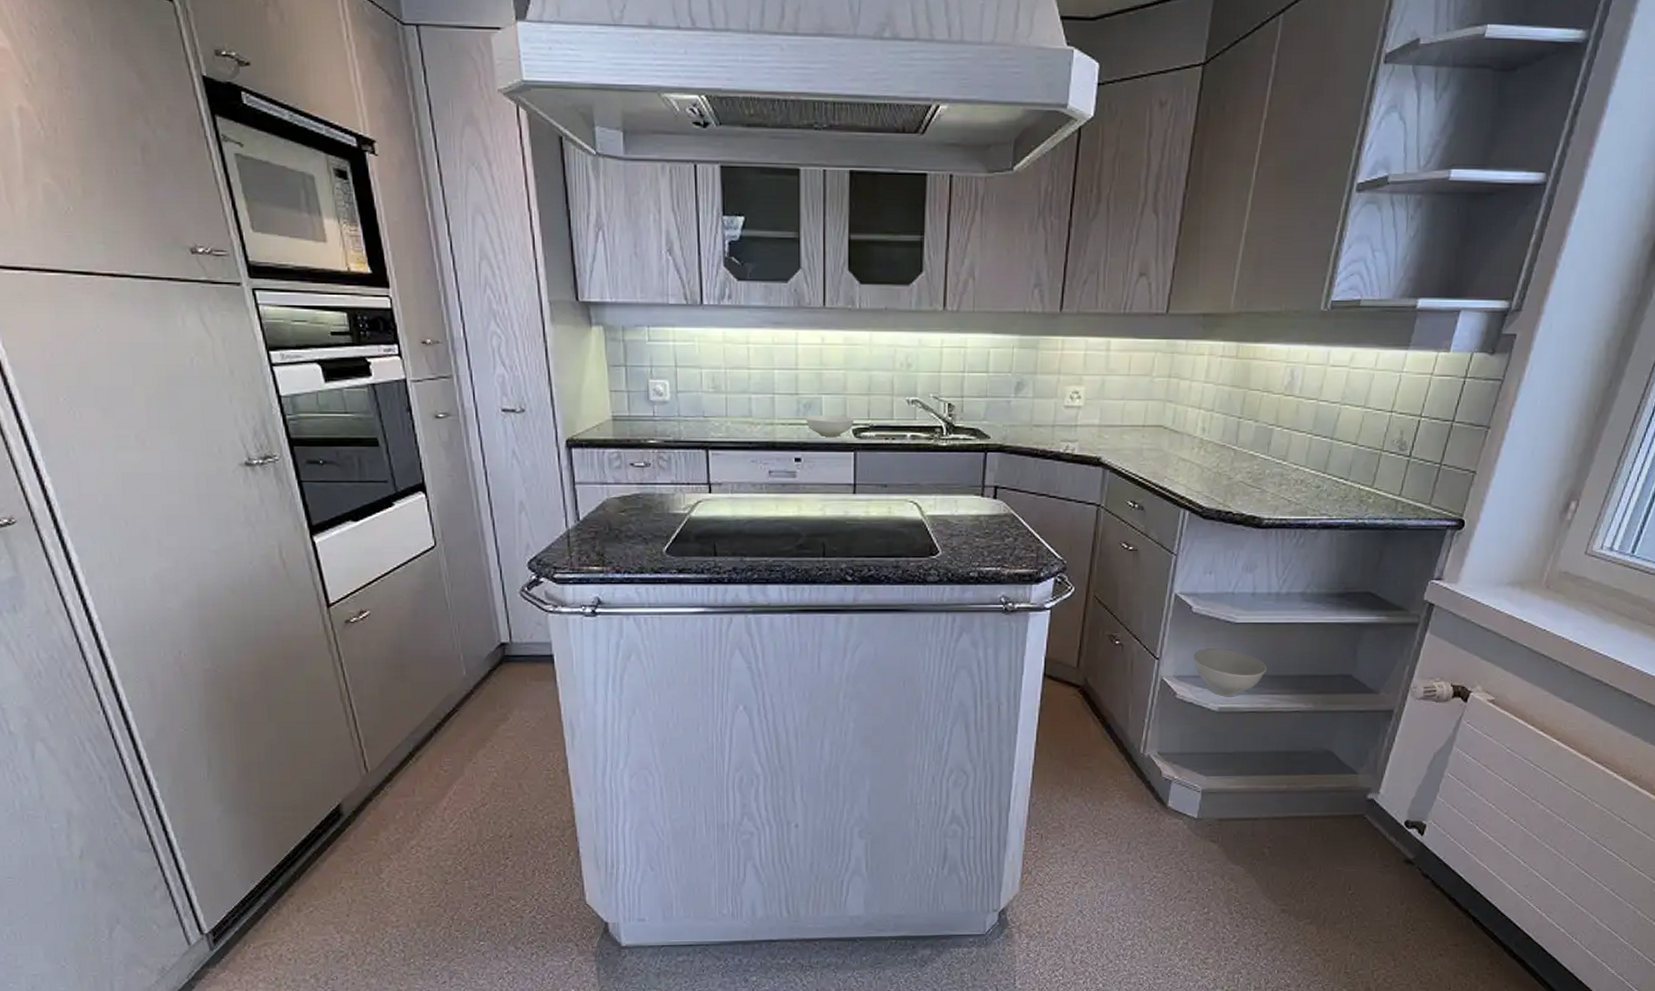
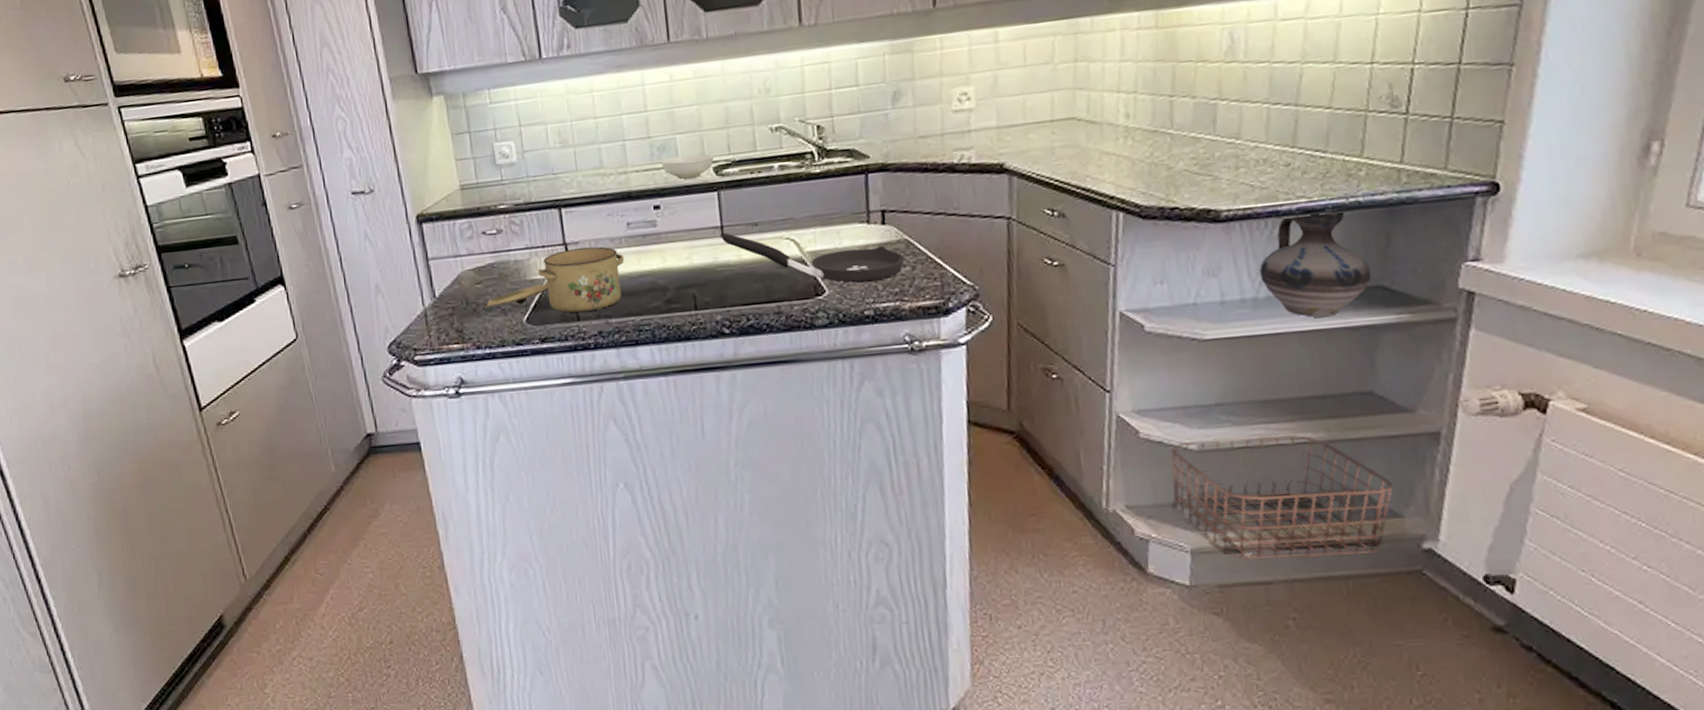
cooking pot: none [626,490,763,549] -> present [483,246,624,313]
frying pan: none [853,490,1010,547] -> present [720,232,905,283]
bowl: present [1193,648,1268,697] -> none [1154,372,1256,432]
basket: none [1194,703,1355,802] -> present [1171,435,1394,560]
ceramic jug: none [1284,528,1365,614] -> present [1259,209,1372,318]

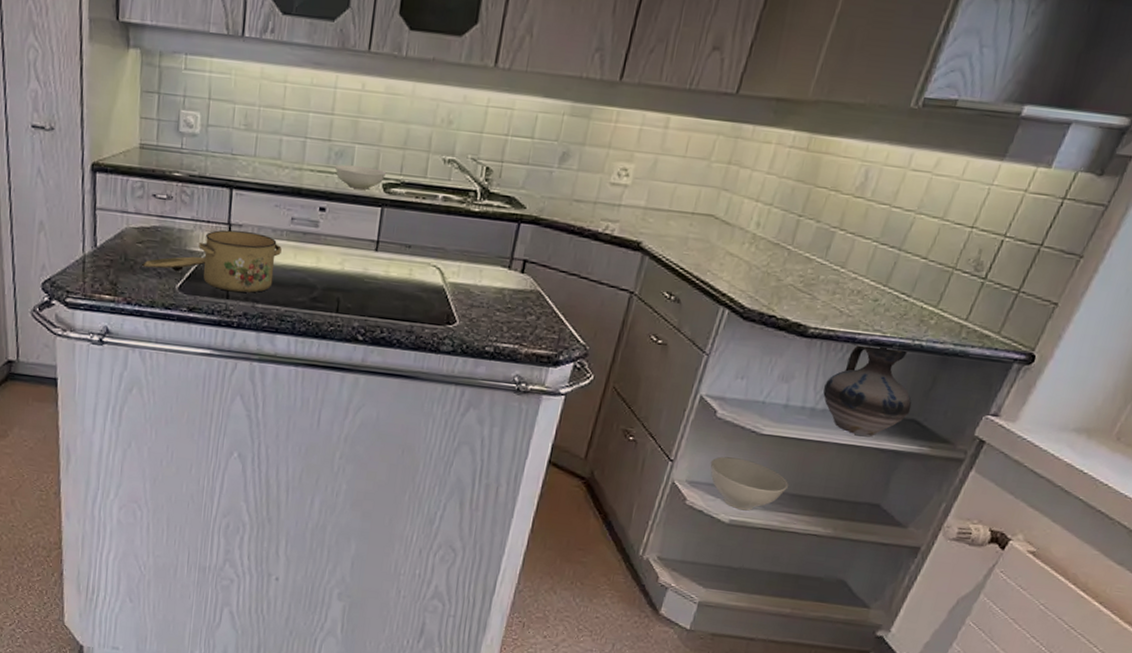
frying pan: present [720,232,905,283] -> none [375,247,534,322]
bowl: none [1154,372,1256,432] -> present [710,456,789,511]
basket: present [1171,435,1394,560] -> none [696,514,871,632]

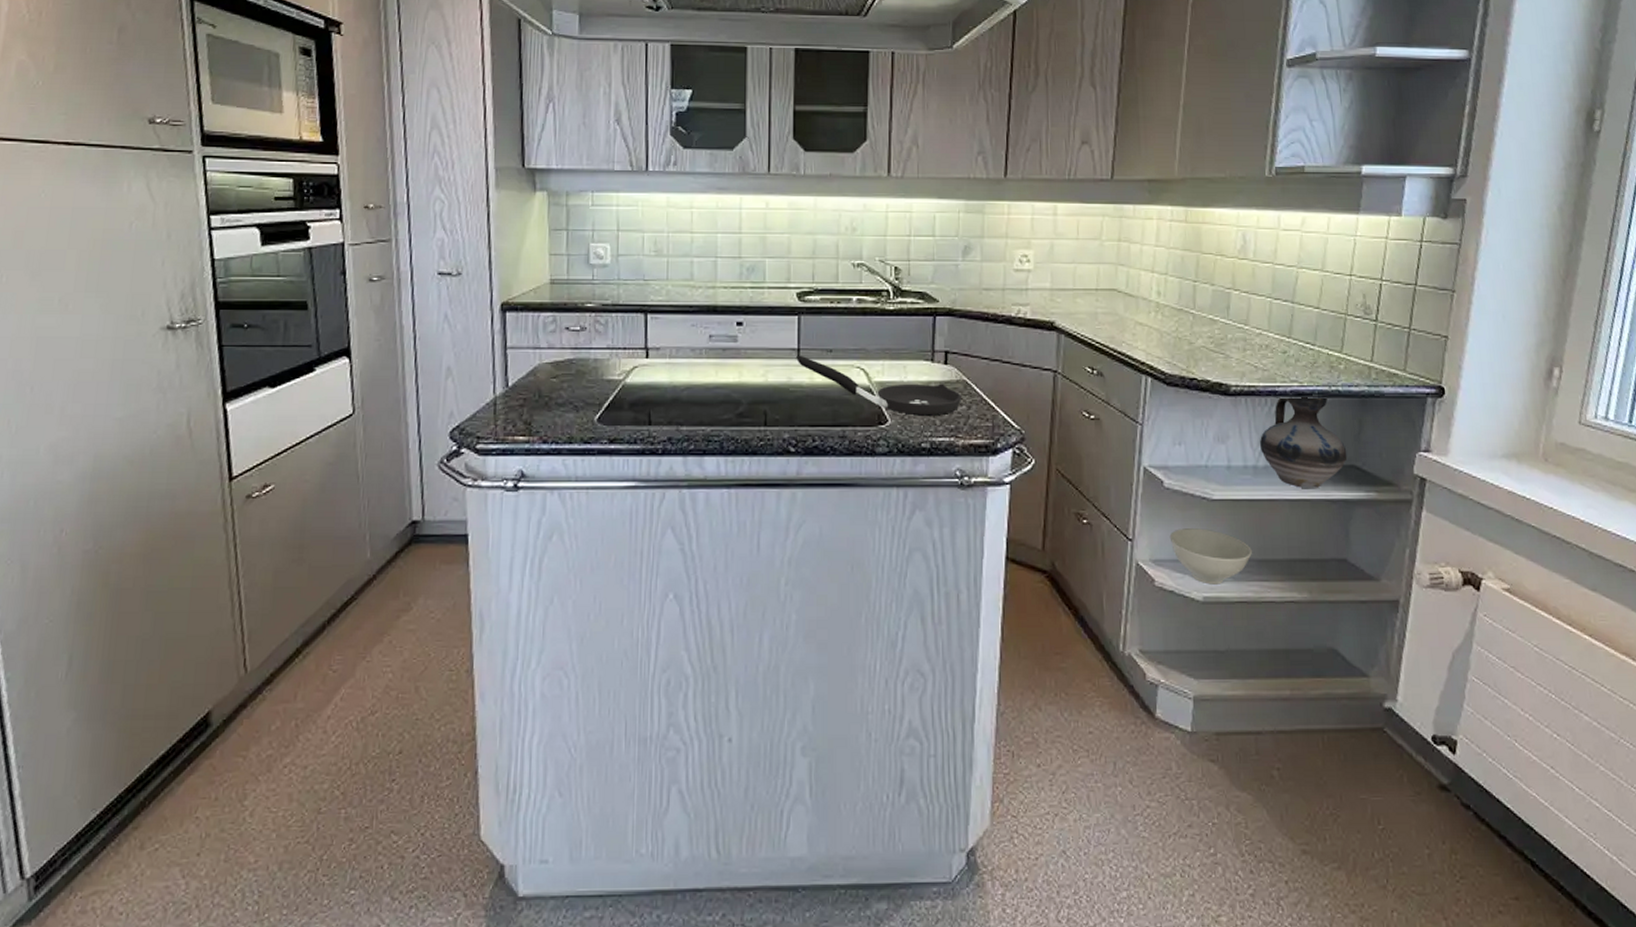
cooking pot: present [141,230,282,293] -> none [556,354,702,417]
bowl: present [335,164,387,190] -> none [747,278,799,300]
frying pan: none [375,247,534,322] -> present [796,355,962,416]

